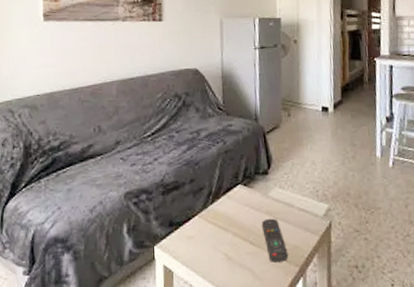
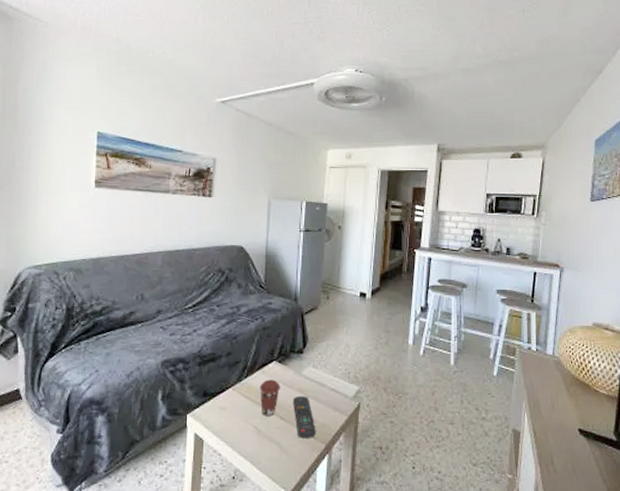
coffee cup: none [226,203,248,243] -> present [260,379,280,417]

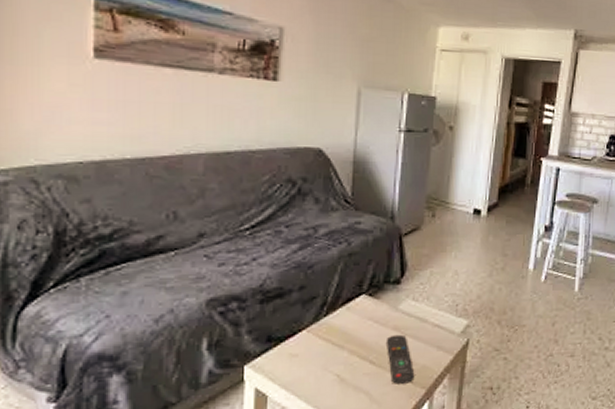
coffee cup: present [260,379,280,417] -> none [343,317,371,362]

